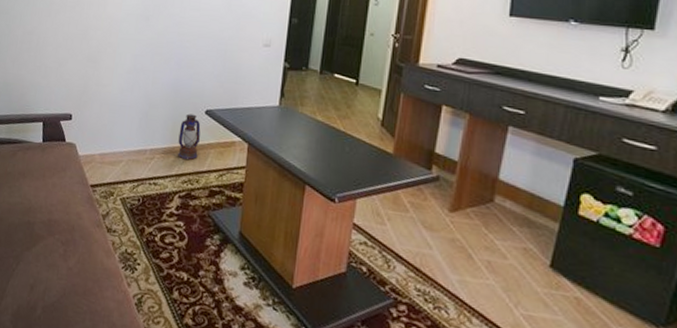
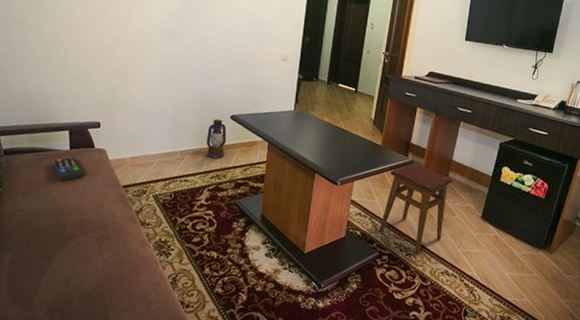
remote control: none [26,150,54,176] -> present [53,157,83,182]
stool: none [393,179,500,311] -> present [379,163,453,255]

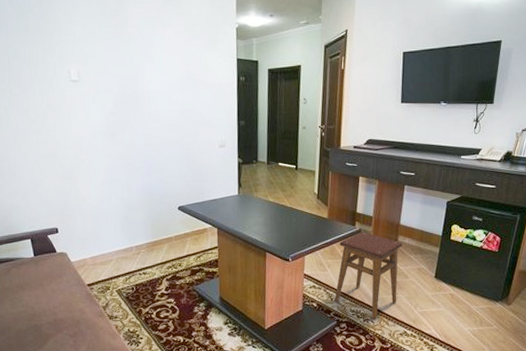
remote control: present [53,157,83,182] -> none [21,263,50,287]
lantern: present [206,119,227,159] -> none [158,211,177,250]

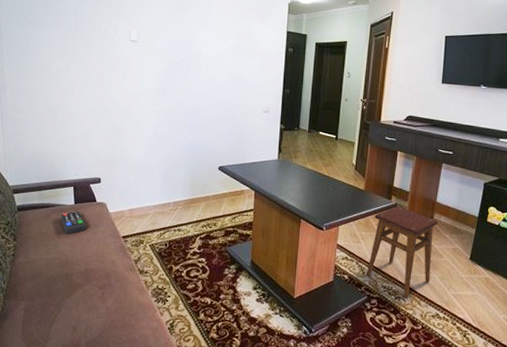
remote control: none [21,263,50,287] -> present [60,211,87,234]

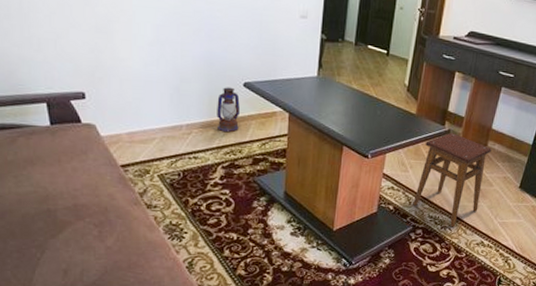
remote control: present [60,211,87,234] -> none [31,133,71,162]
lantern: none [197,170,215,209] -> present [217,87,240,133]

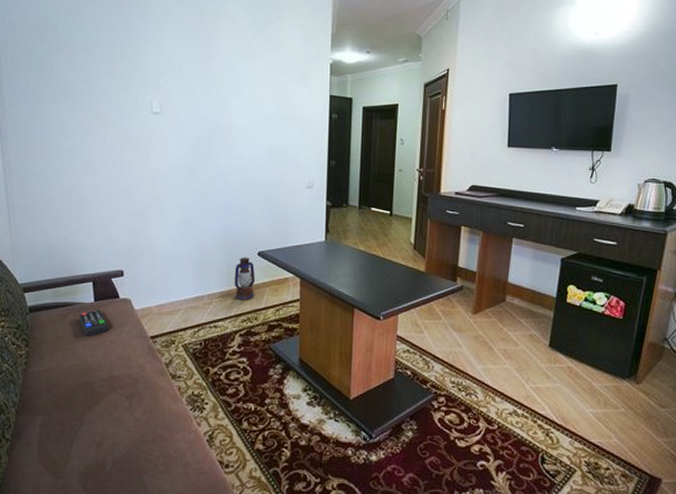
remote control: none [31,133,71,162] -> present [78,309,109,336]
stool: present [413,132,491,227] -> none [432,288,511,394]

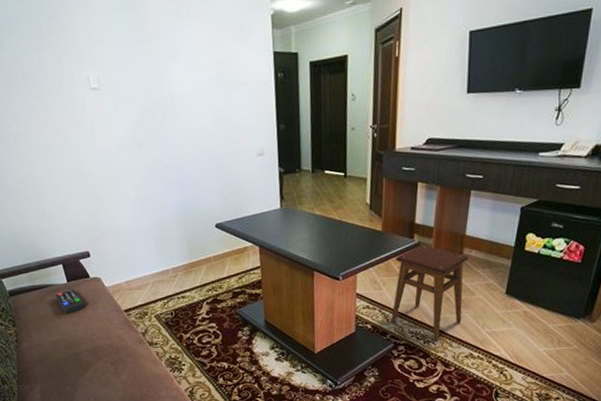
lantern: present [234,257,255,301] -> none [195,230,217,272]
stool: none [432,288,511,394] -> present [391,244,468,341]

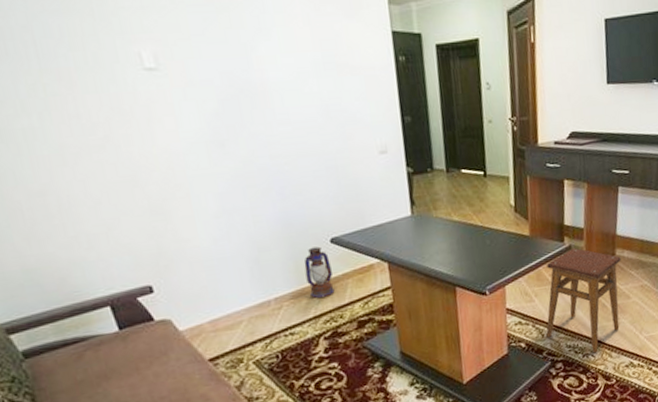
remote control: present [55,289,86,314] -> none [100,338,150,374]
lantern: none [195,230,217,272] -> present [304,246,335,299]

